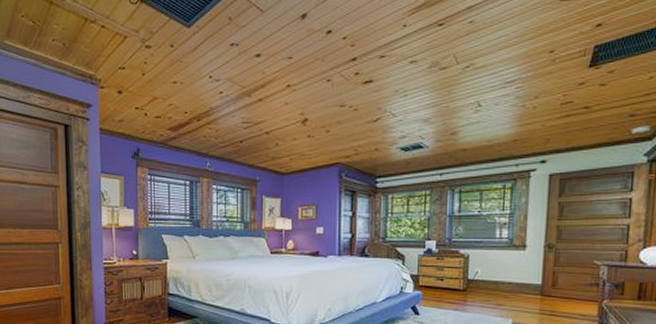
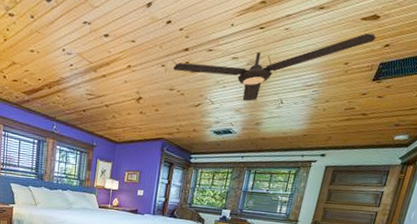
ceiling fan: none [340,14,584,109] -> present [172,33,377,102]

